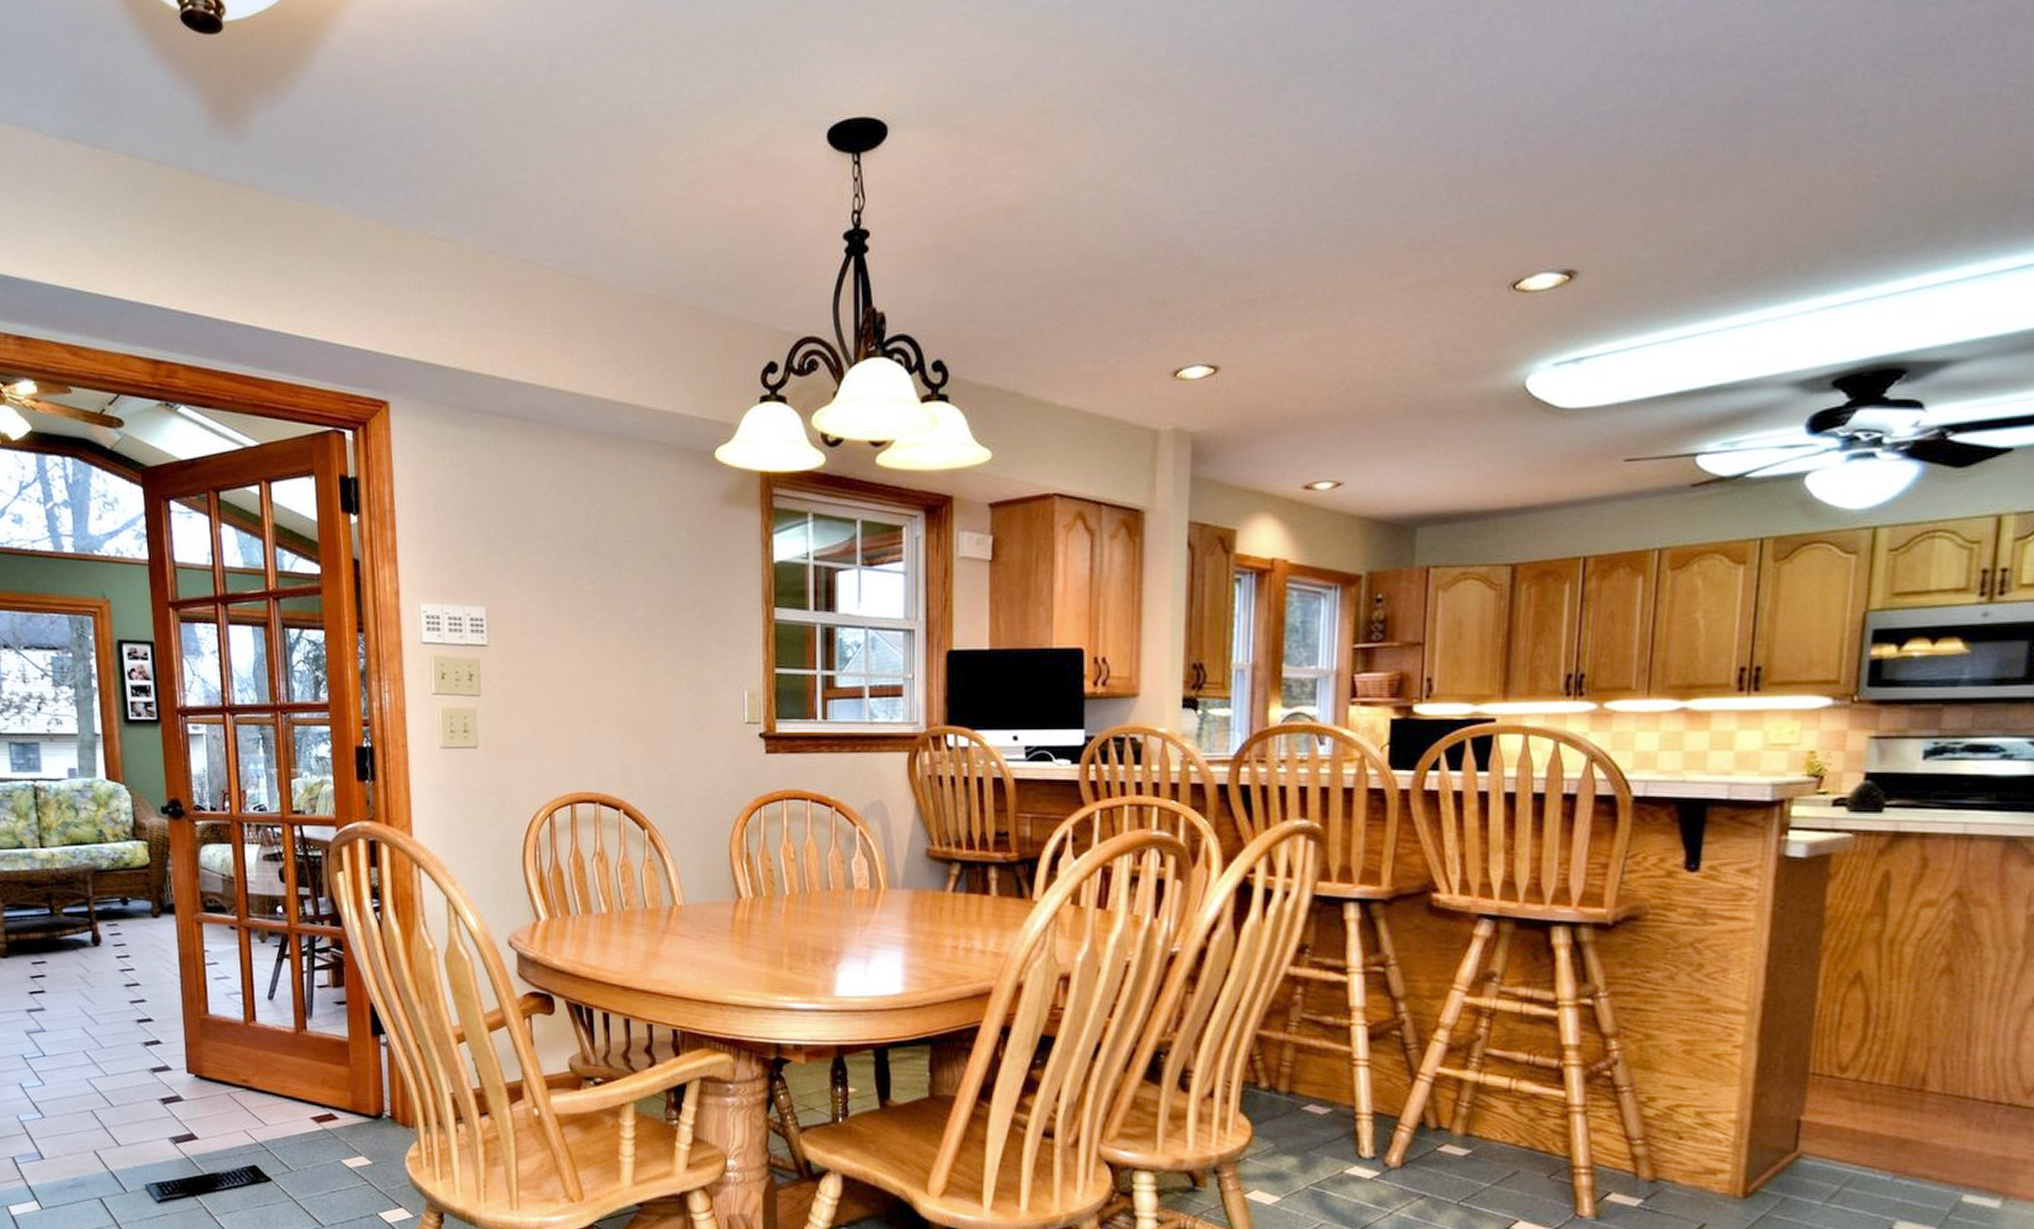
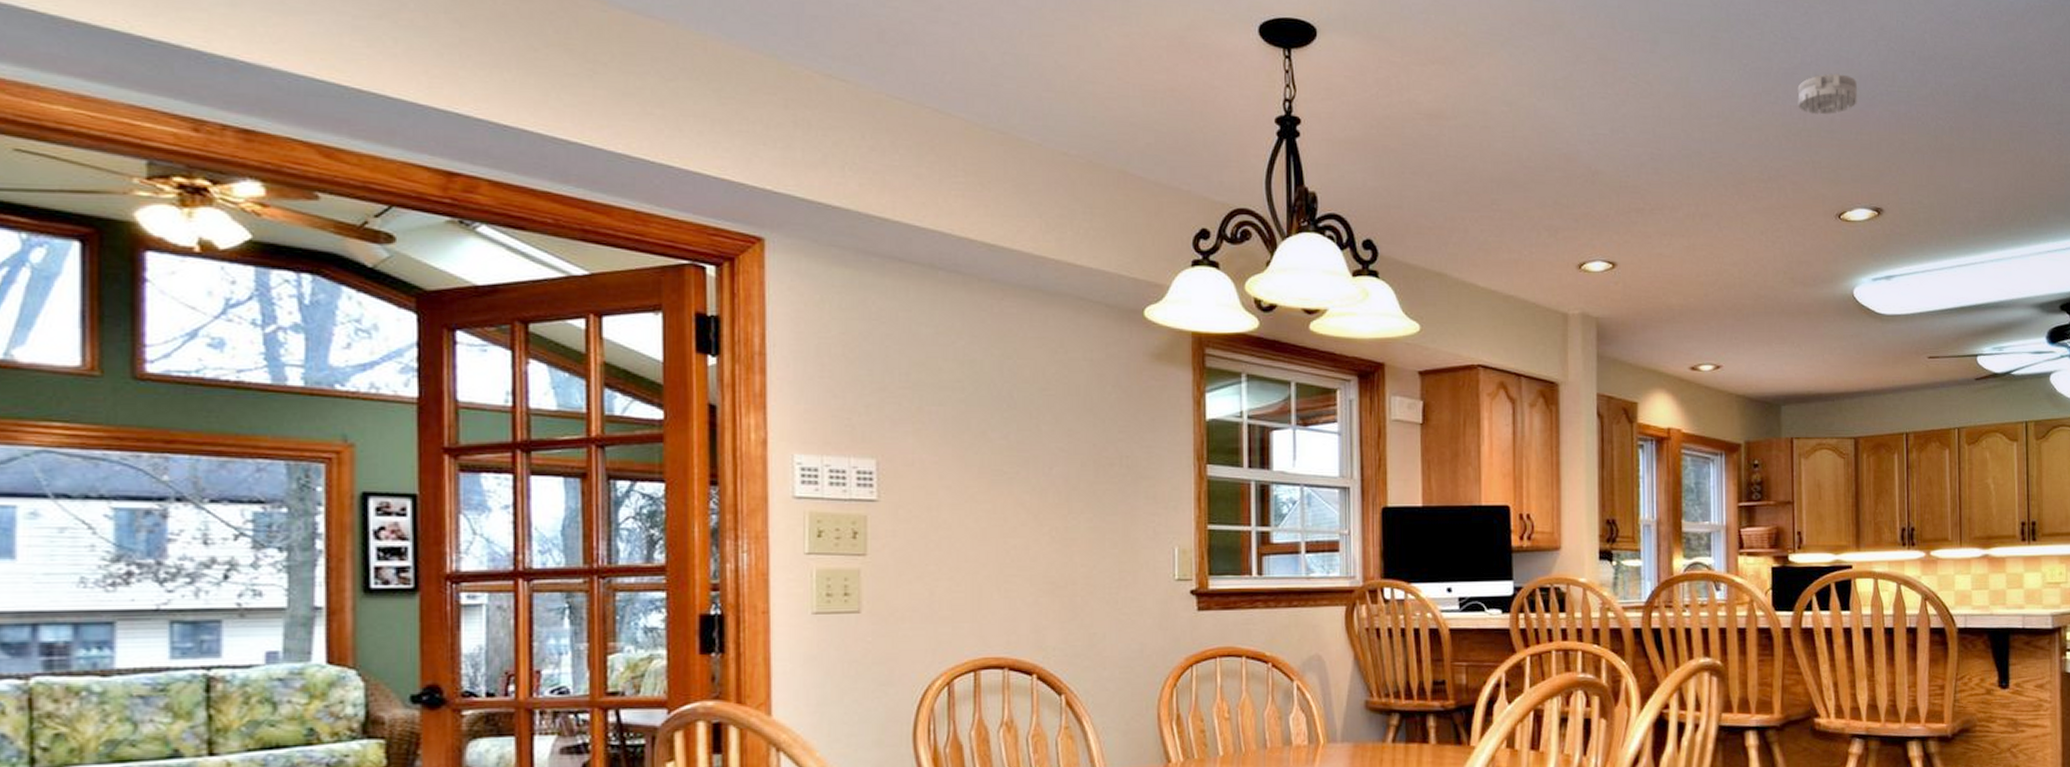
smoke detector: none [1467,97,1554,156] -> present [1797,73,1857,115]

